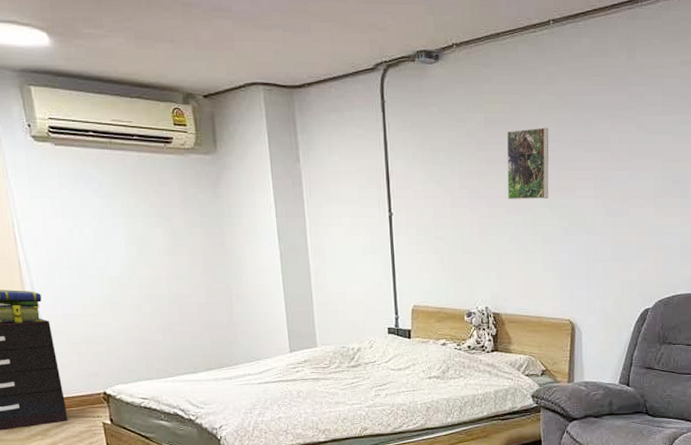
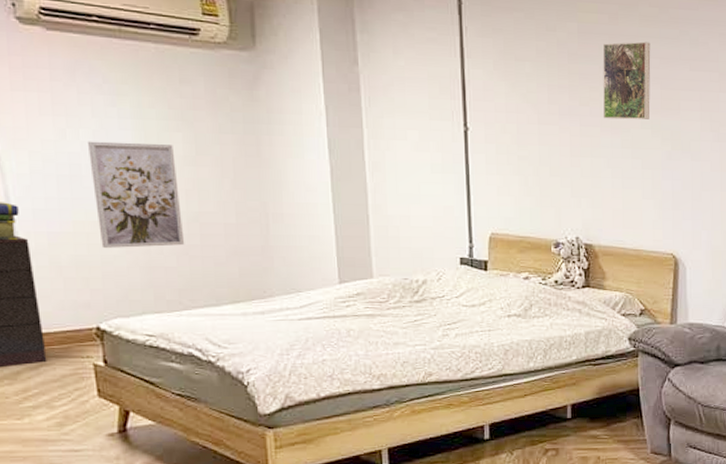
wall art: none [90,237,168,326] -> present [88,141,185,248]

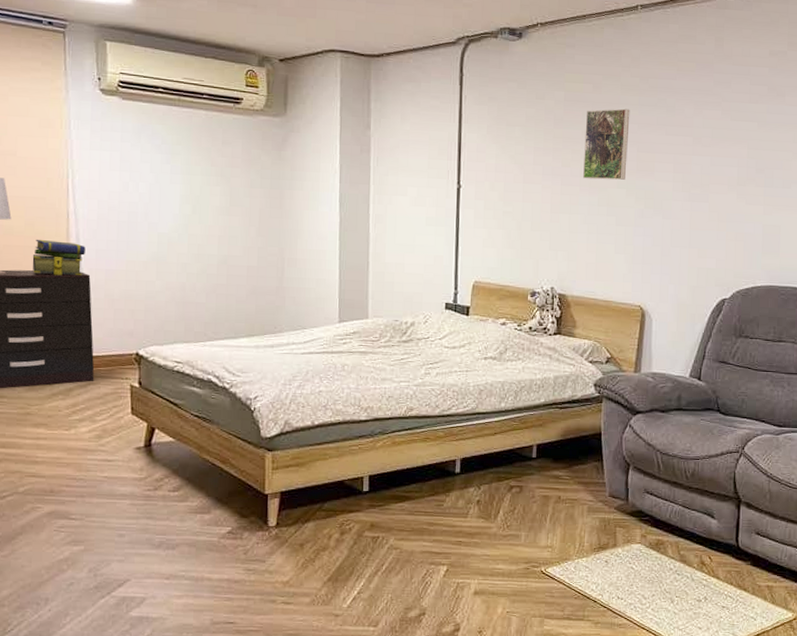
wall art: present [88,141,185,248] -> none [144,192,214,285]

